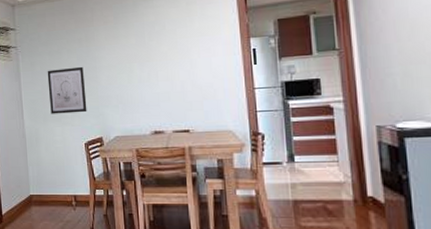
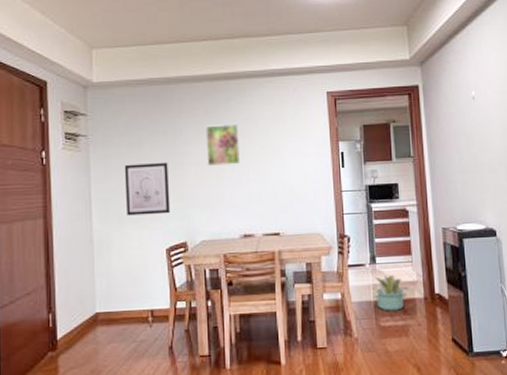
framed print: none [115,28,150,68] -> present [205,124,241,166]
decorative plant: none [291,174,336,212] -> present [372,274,410,311]

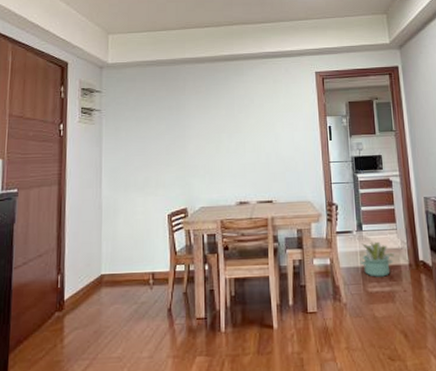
wall art: present [124,162,171,216] -> none [132,134,173,183]
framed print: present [205,124,241,166] -> none [205,101,238,138]

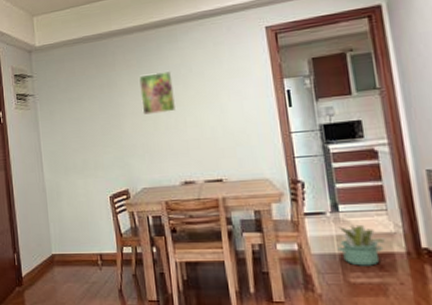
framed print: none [205,101,238,138] -> present [139,71,177,115]

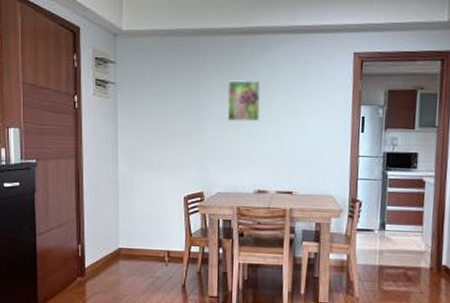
decorative plant: present [337,224,386,266] -> none [378,242,417,277]

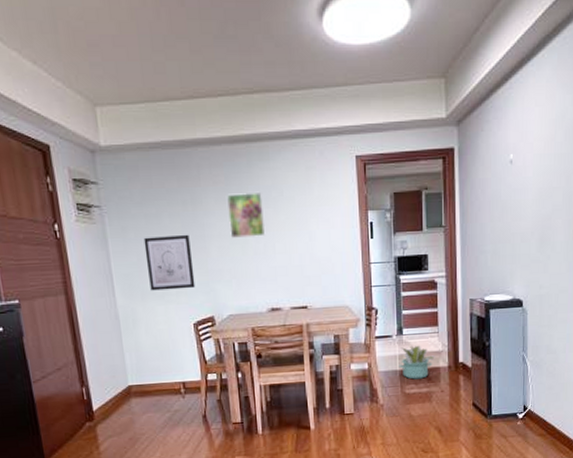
wall art: none [148,114,190,164] -> present [143,234,196,291]
decorative plant: none [378,242,417,277] -> present [398,345,435,380]

